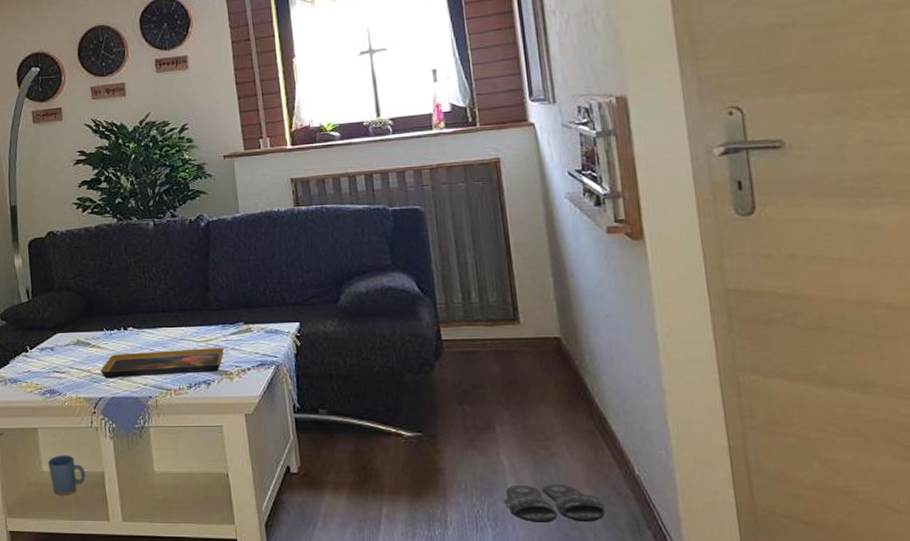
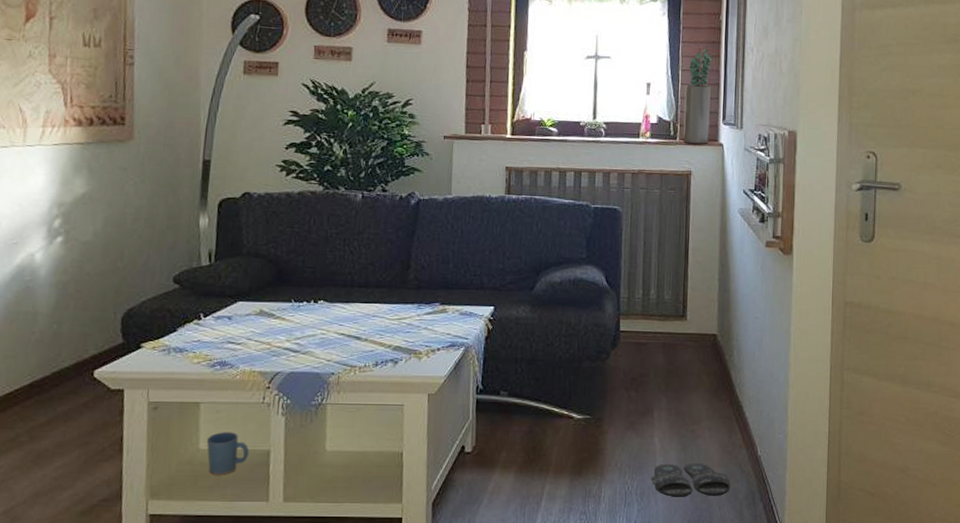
decorative tray: present [100,347,224,378] -> none [282,326,416,352]
vase: none [477,18,516,129] -> present [683,46,713,145]

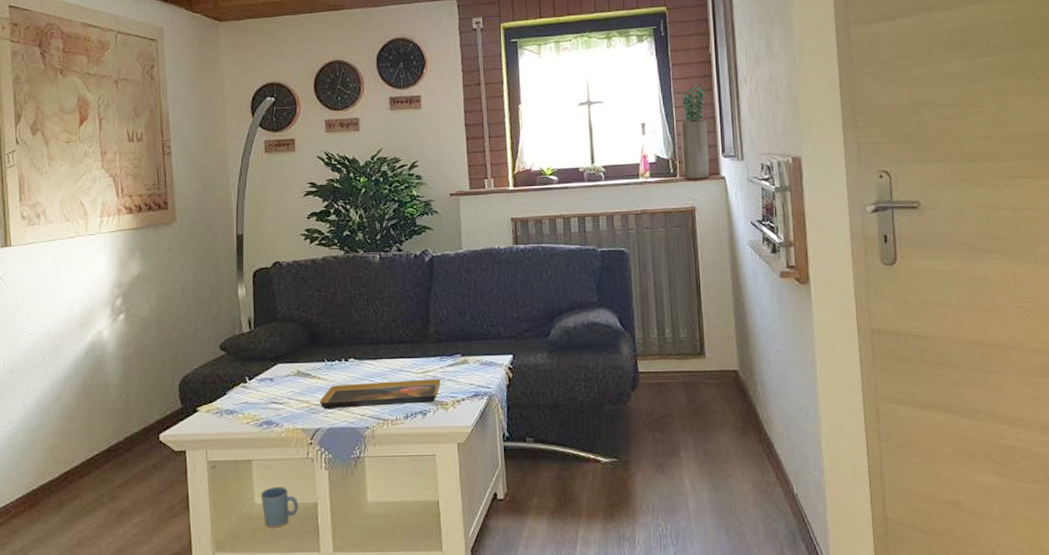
decorative tray: none [282,326,416,352] -> present [319,379,441,409]
slippers: present [650,462,730,497] -> none [684,502,767,539]

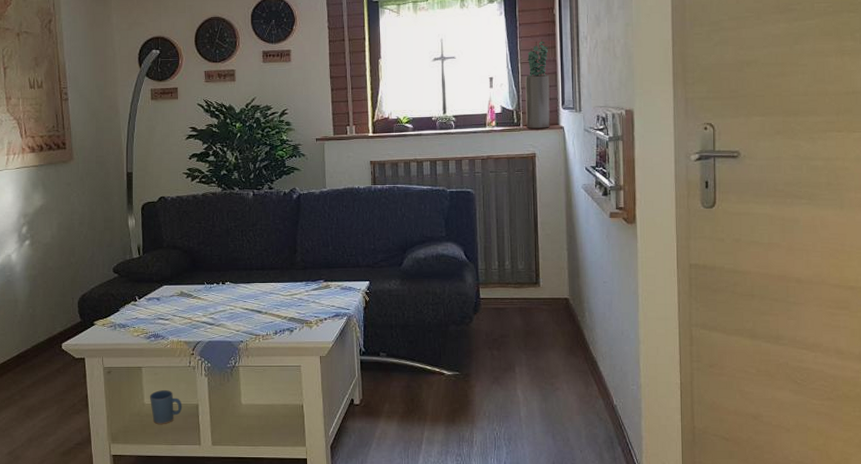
decorative tray: present [319,379,441,409] -> none [200,301,306,324]

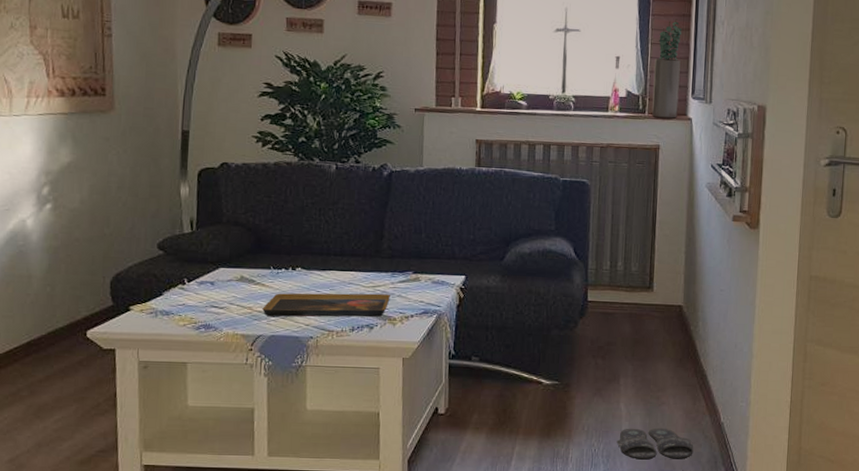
mug: present [149,390,182,424] -> none [194,390,235,430]
decorative tray: none [200,301,306,324] -> present [262,293,390,317]
slippers: none [516,411,589,442] -> present [616,427,693,460]

